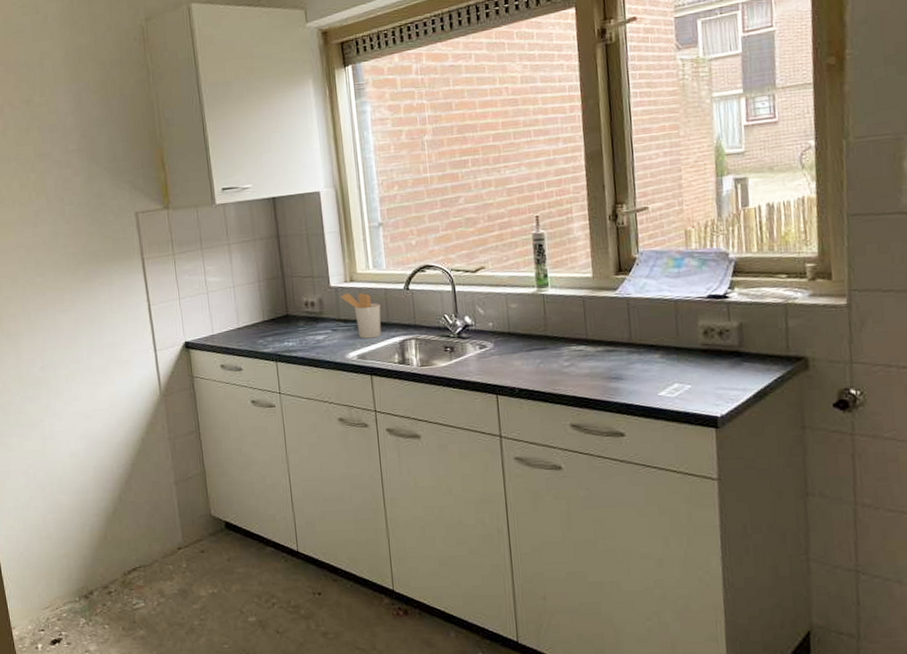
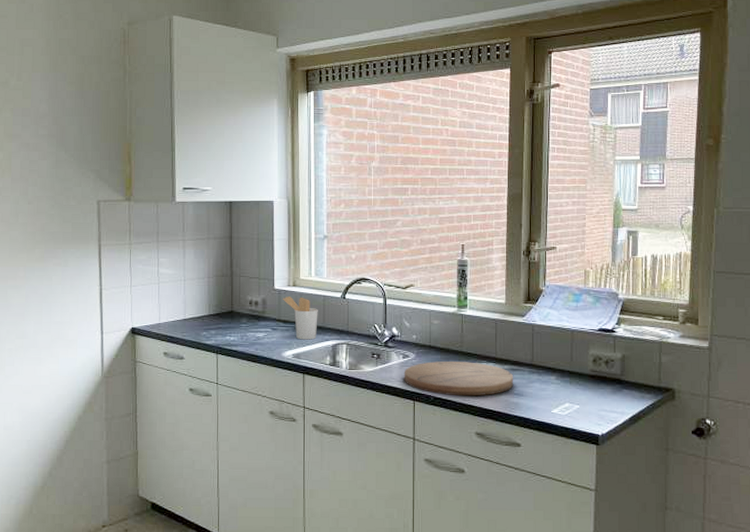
cutting board: none [482,346,611,386] -> present [403,361,514,397]

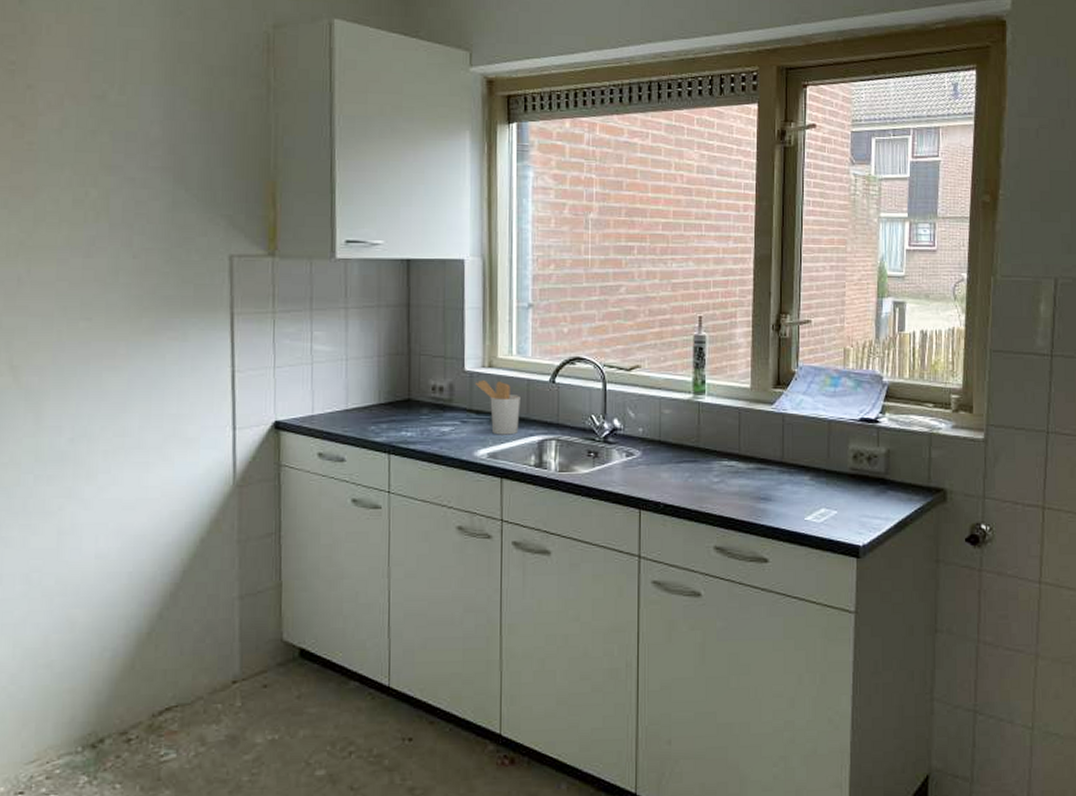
cutting board: present [403,361,514,397] -> none [627,460,761,503]

